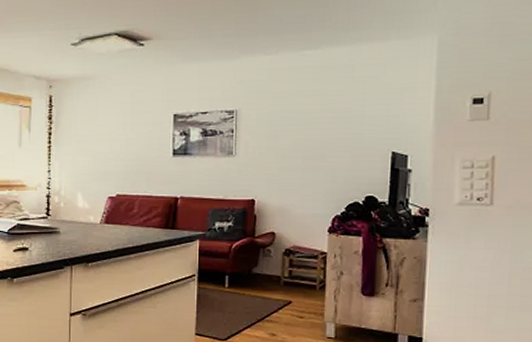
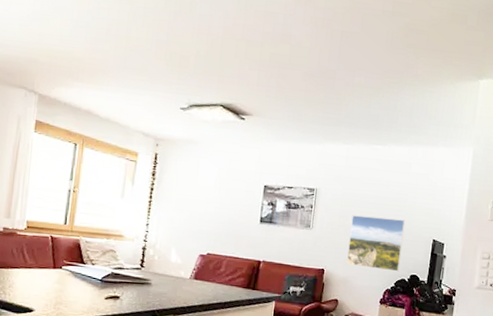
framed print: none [282,133,353,194] -> present [346,215,406,272]

